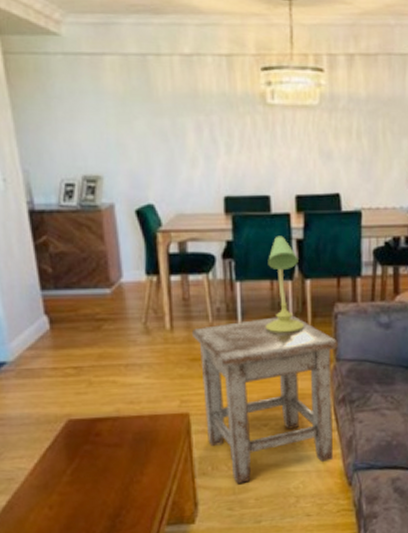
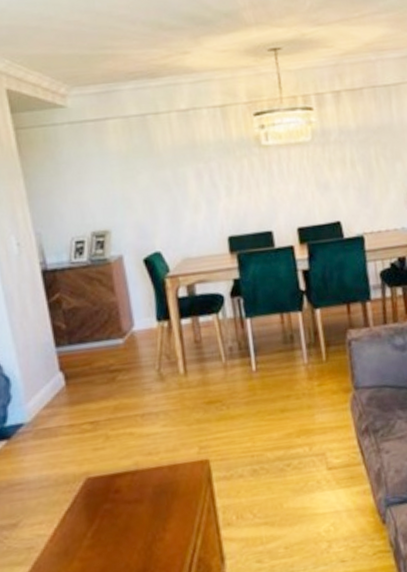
stool: present [191,315,338,484] -> none [205,346,363,532]
table lamp: present [265,236,305,333] -> none [275,268,319,367]

